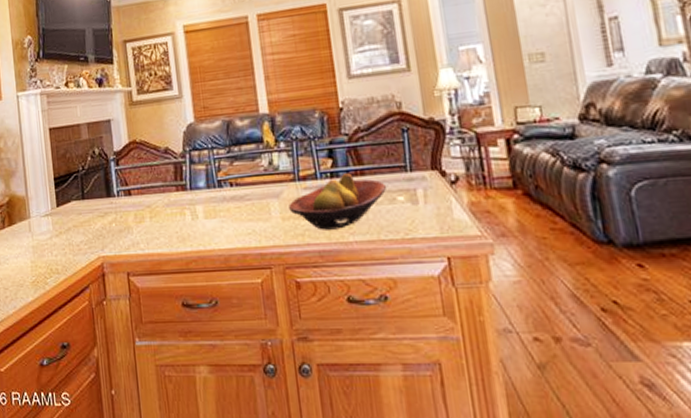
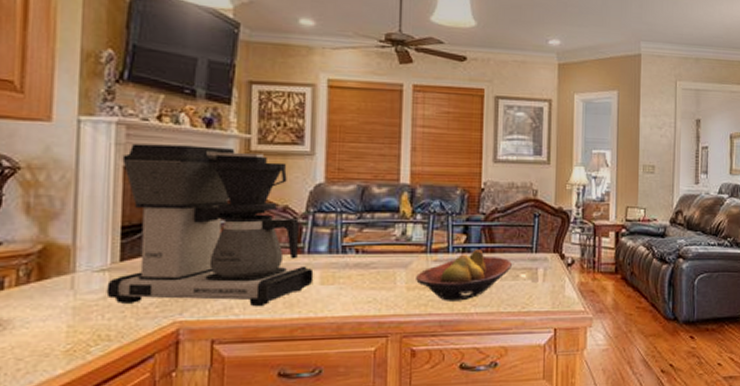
coffee maker: none [47,102,199,242] -> present [106,143,314,307]

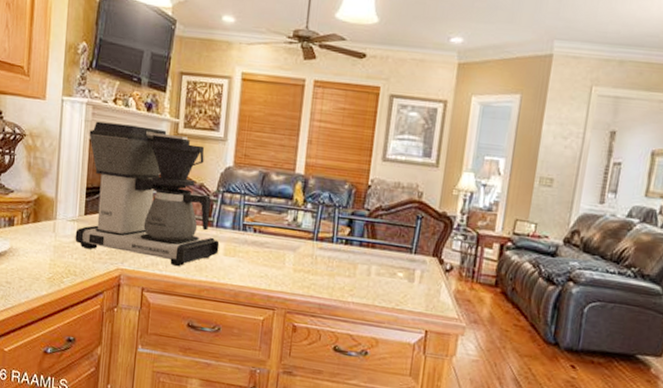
fruit bowl: present [416,249,513,301] -> none [302,243,392,289]

